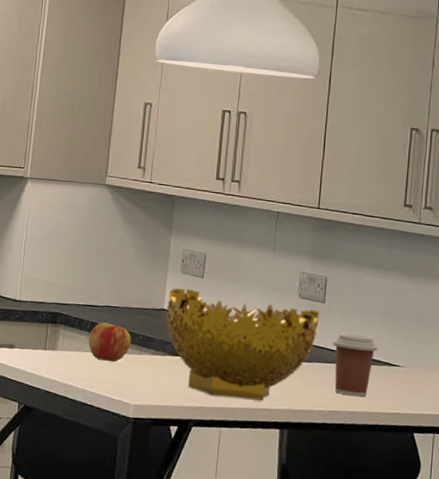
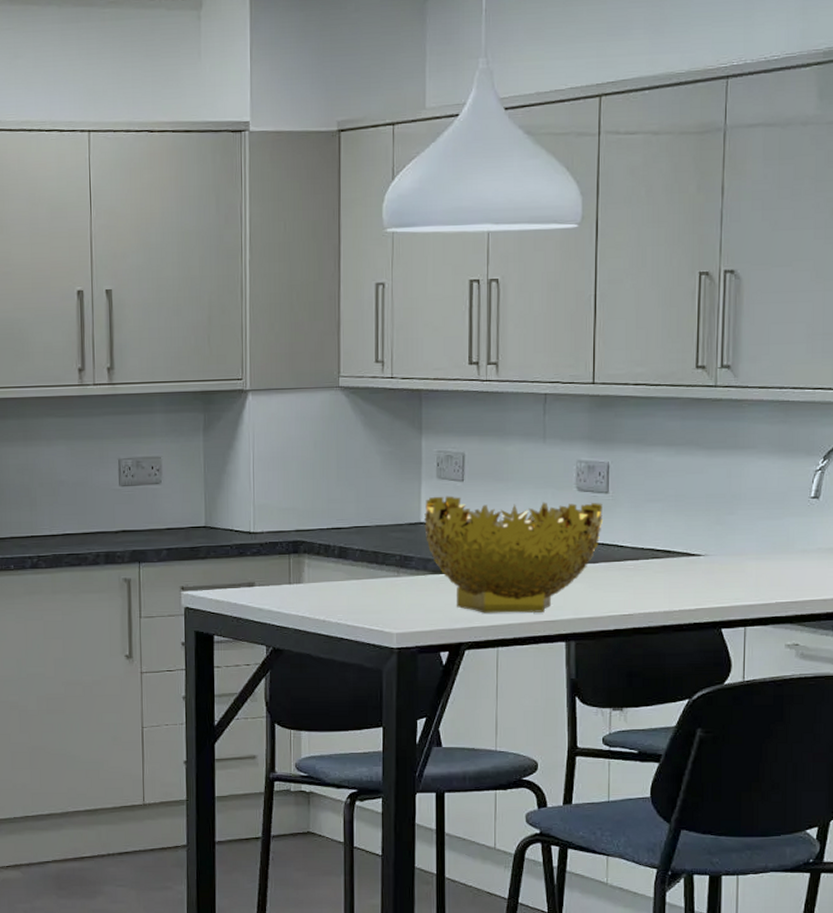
apple: present [88,322,132,362] -> none [338,546,387,589]
coffee cup: present [333,333,378,397] -> none [621,525,674,596]

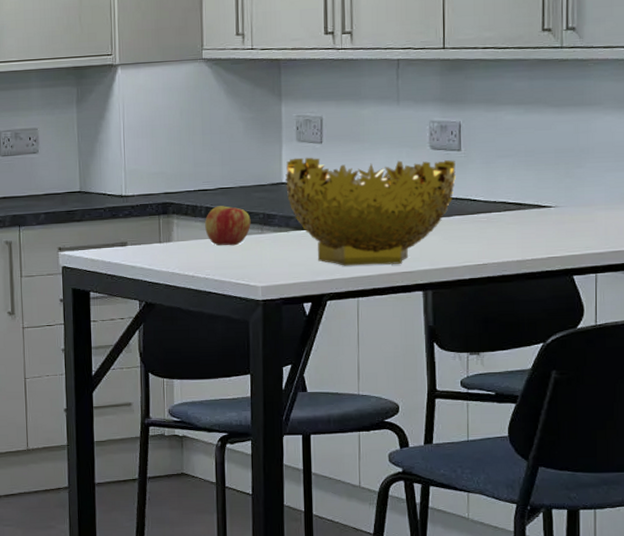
apple: none [338,546,387,589] -> present [205,206,251,246]

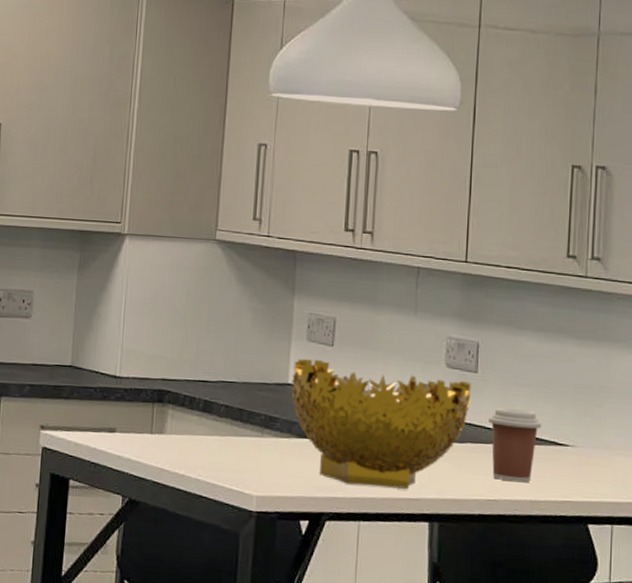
apple: present [205,206,251,246] -> none [201,400,252,447]
coffee cup: none [474,179,525,246] -> present [489,408,542,483]

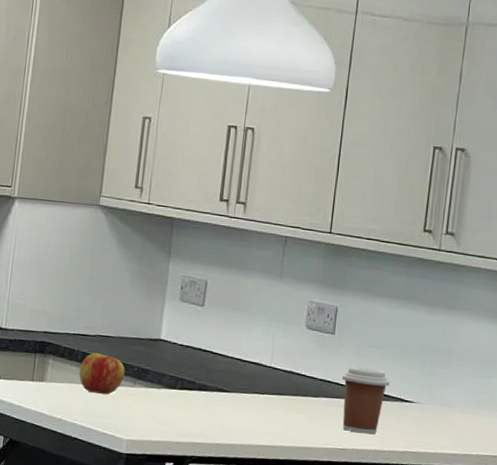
apple: none [201,400,252,447] -> present [79,353,125,395]
decorative bowl: present [291,358,471,489] -> none [163,317,328,437]

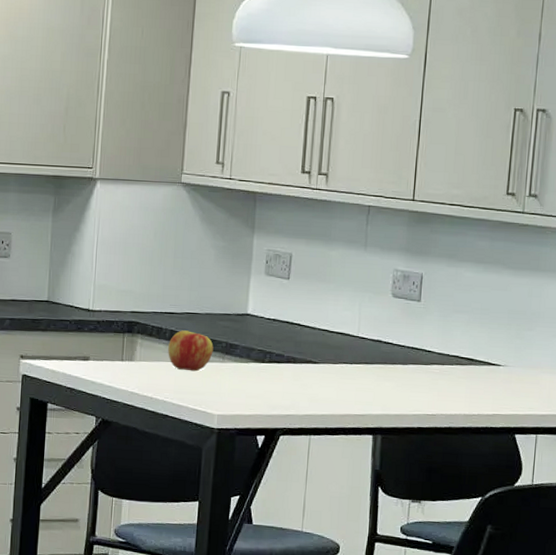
coffee cup: present [342,367,391,434] -> none [429,333,478,399]

